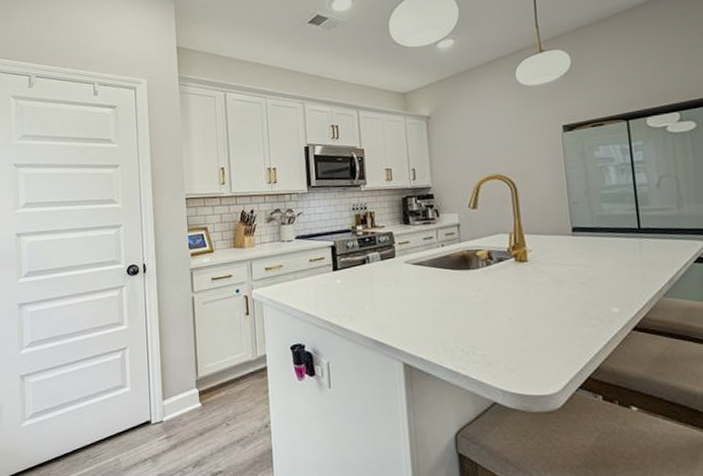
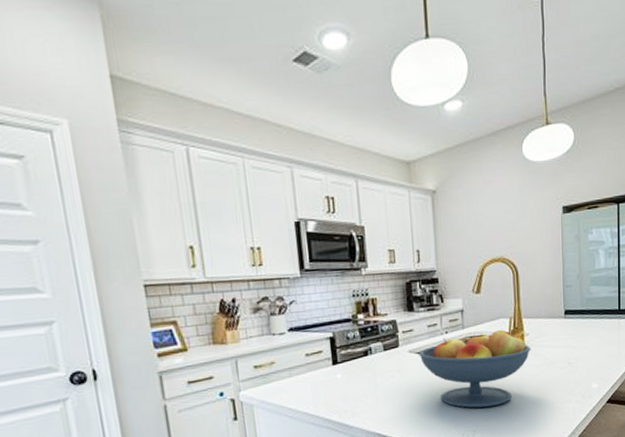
fruit bowl: none [415,244,536,324] -> present [418,329,531,408]

